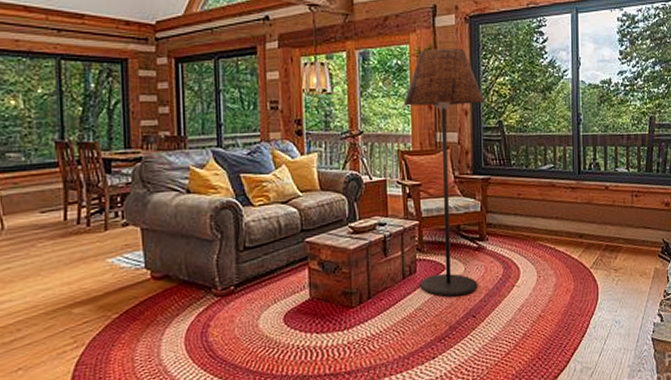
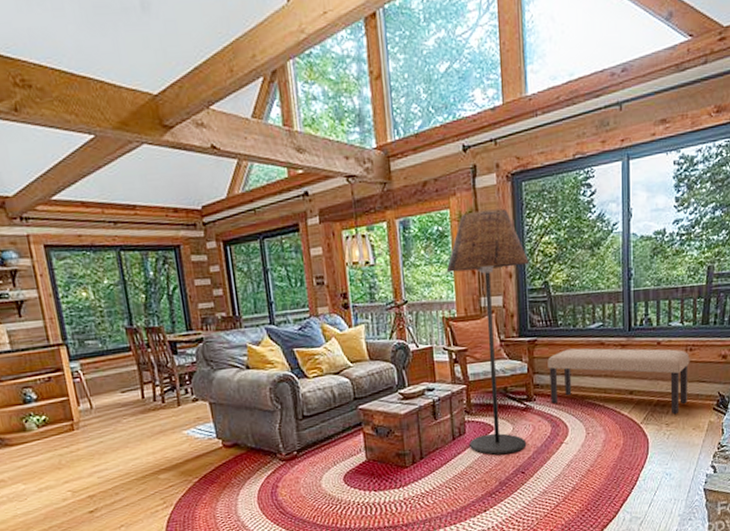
bench: none [500,189,636,260] -> present [548,348,690,415]

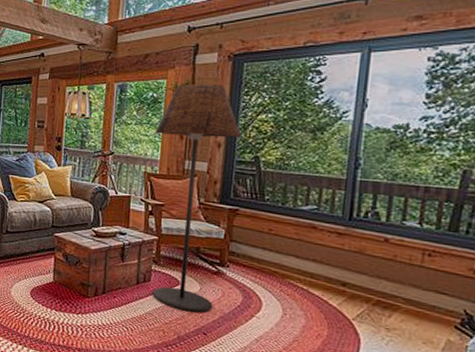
bench: present [548,348,690,415] -> none [245,225,428,321]

